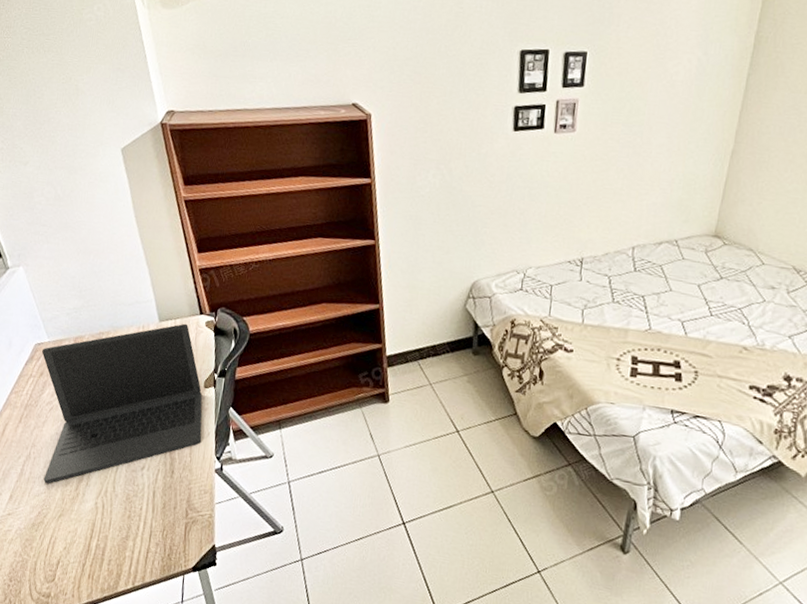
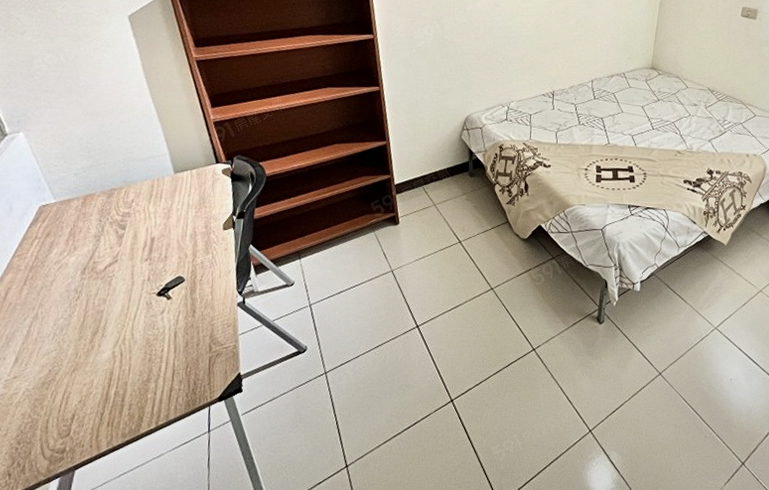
laptop: present [42,323,203,484] -> none [48,173,223,341]

